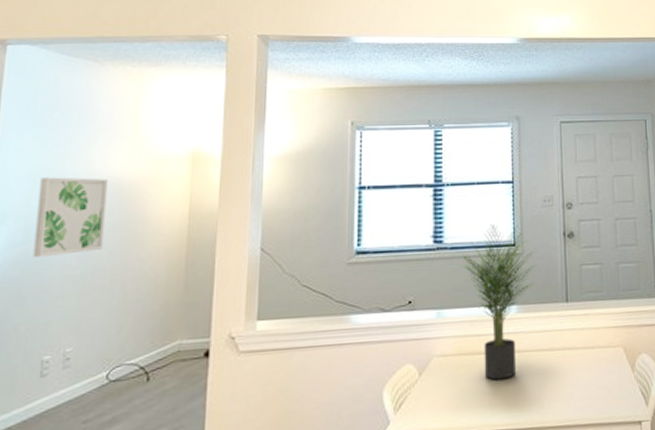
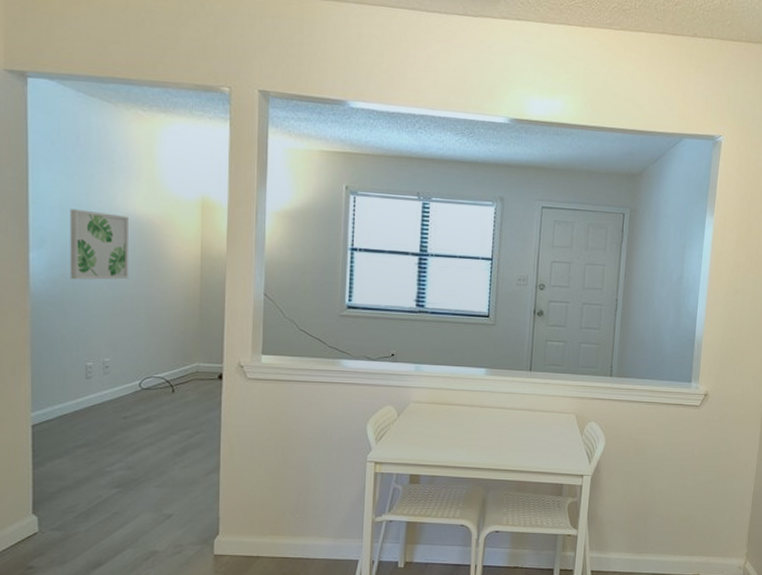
potted plant: present [461,224,536,380] -> none [440,296,507,428]

